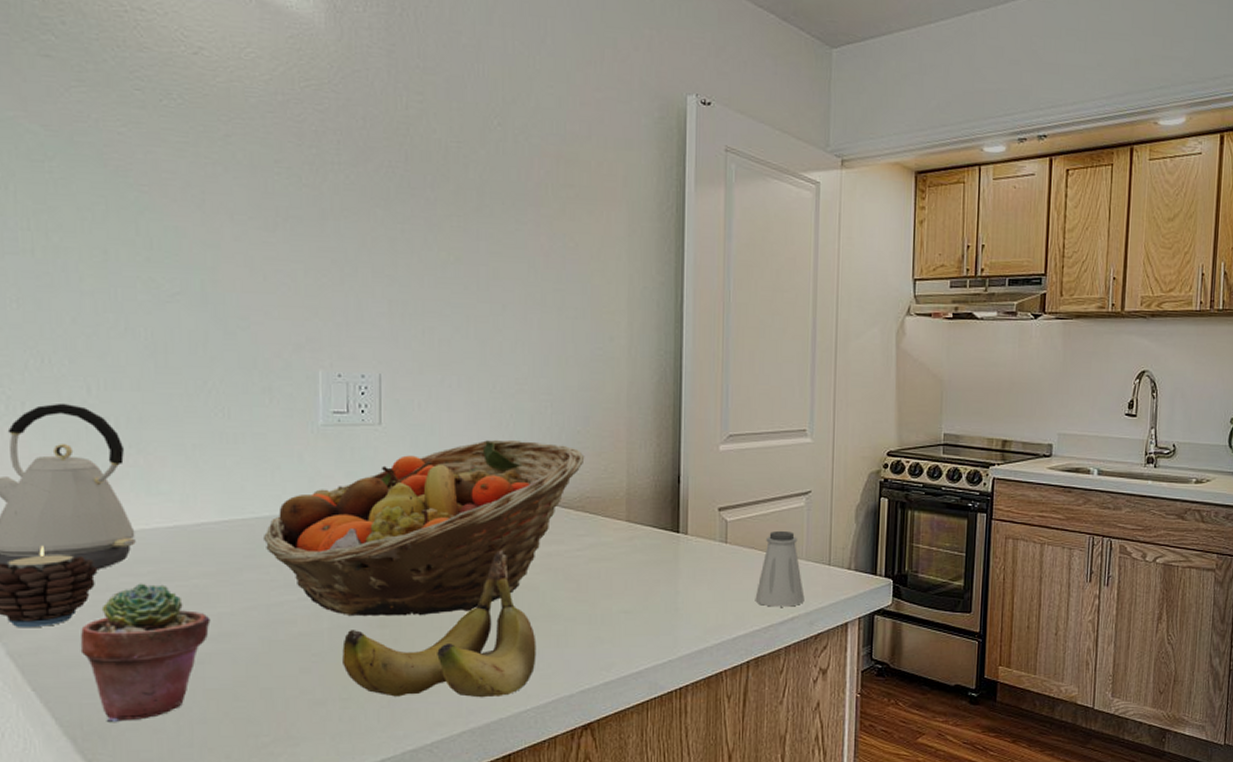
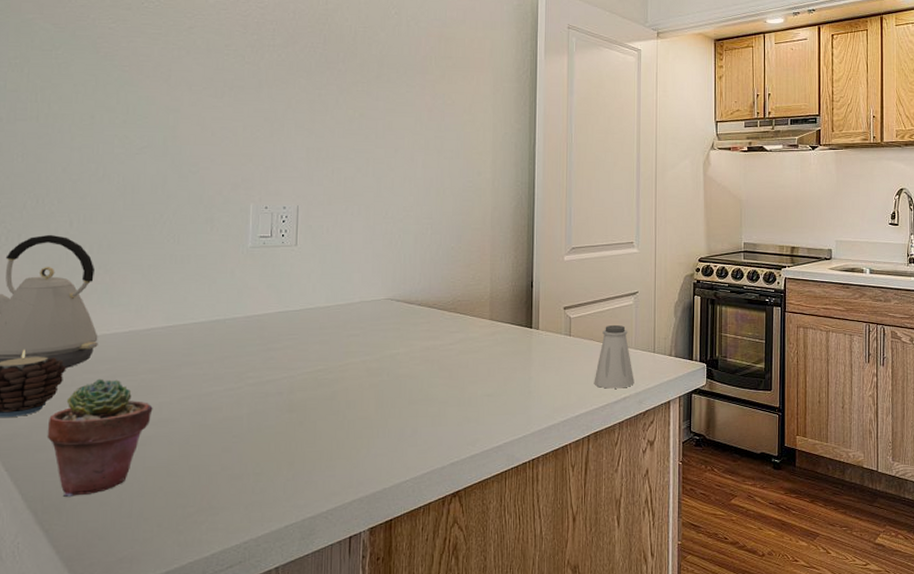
fruit basket: present [262,439,585,617] -> none [199,255,457,403]
banana: present [342,549,537,698] -> none [257,344,415,471]

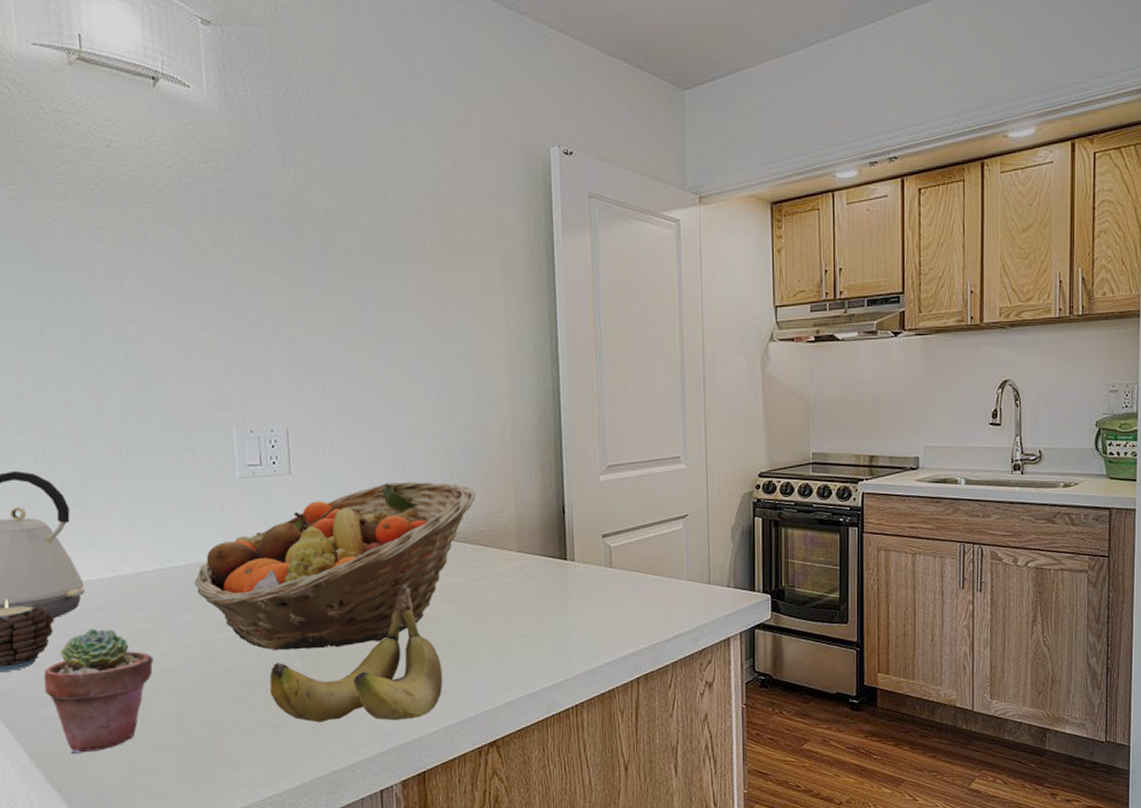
fruit basket: none [199,255,457,403] -> present [193,481,476,651]
banana: none [257,344,415,471] -> present [269,583,443,723]
saltshaker: present [594,324,634,389] -> none [641,553,688,626]

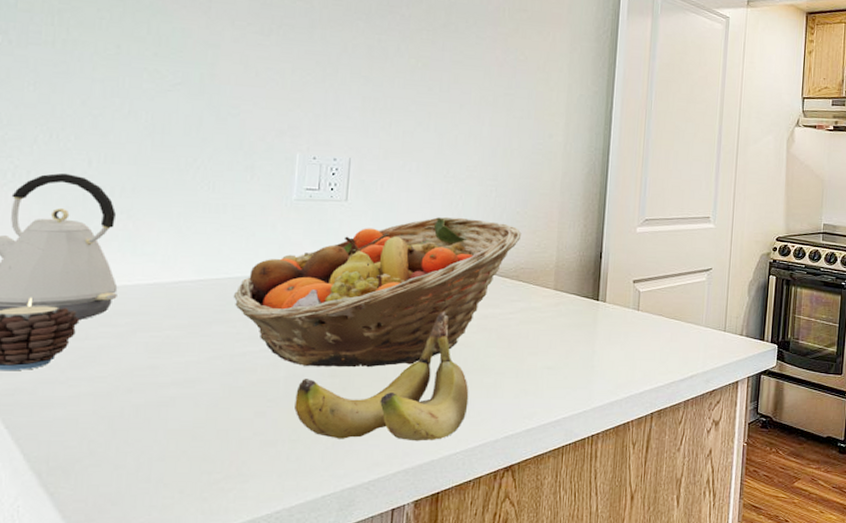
potted succulent: present [44,628,154,754] -> none [54,333,178,458]

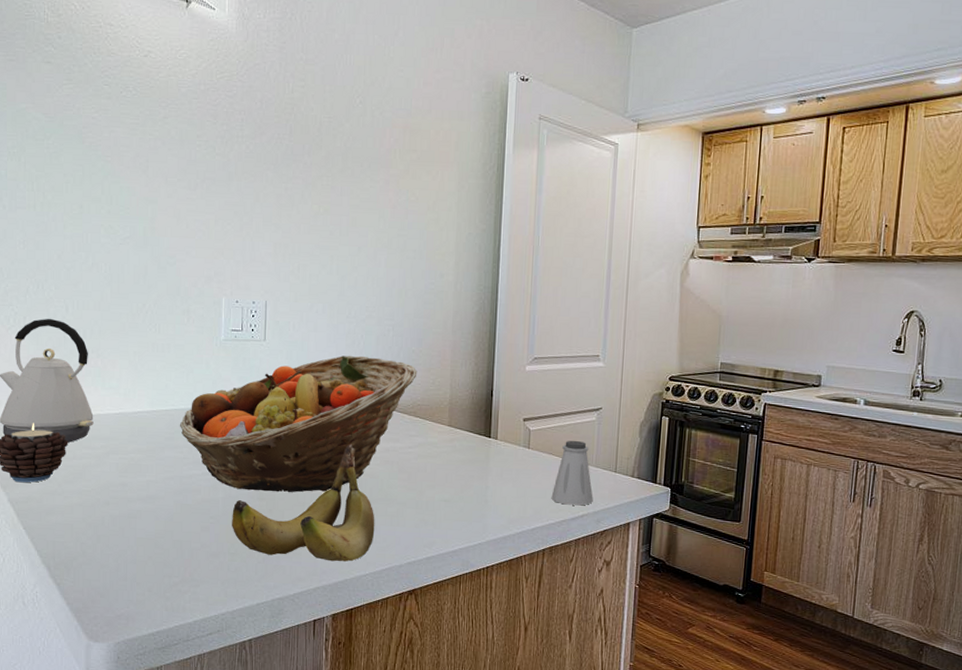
saltshaker: none [660,301,703,366] -> present [551,440,593,506]

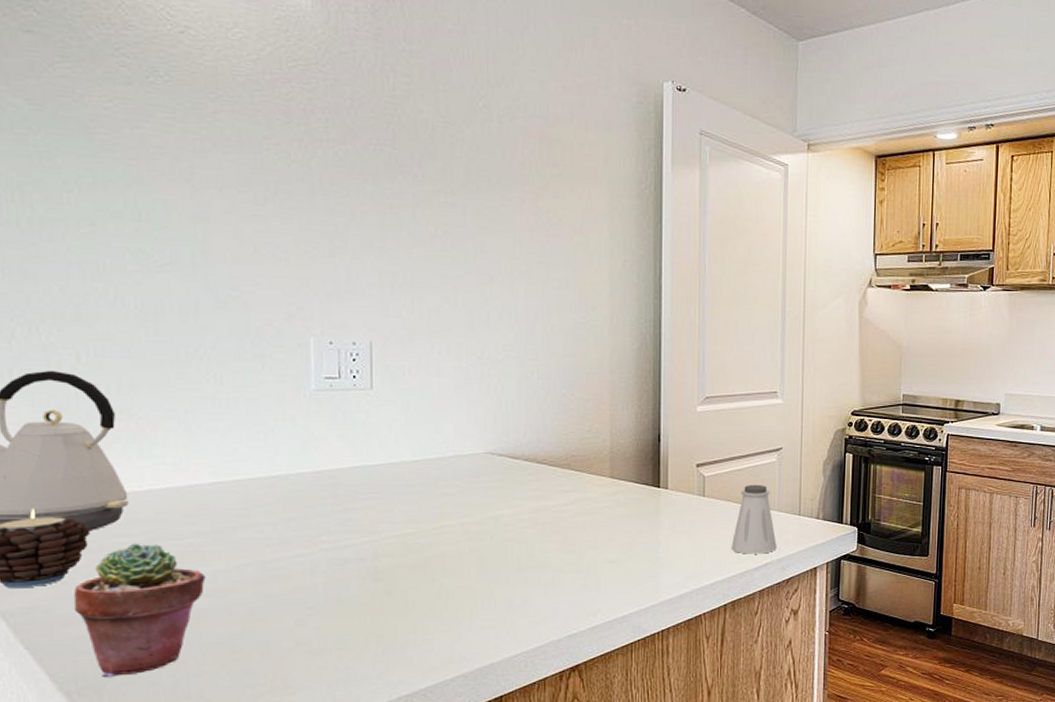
potted succulent: none [55,454,142,557] -> present [73,543,206,677]
fruit basket: present [179,355,418,493] -> none [256,402,570,571]
banana: present [232,443,375,562] -> none [337,505,526,646]

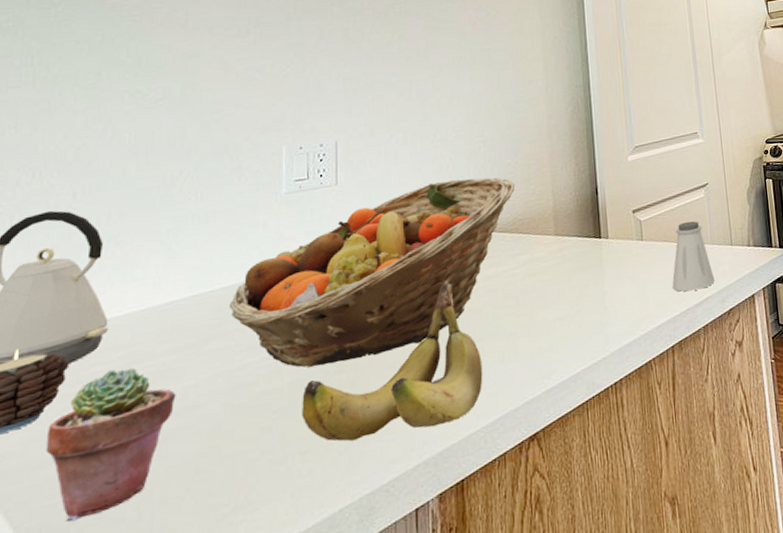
fruit basket: none [256,402,570,571] -> present [228,177,515,367]
banana: none [337,505,526,646] -> present [302,279,483,442]

